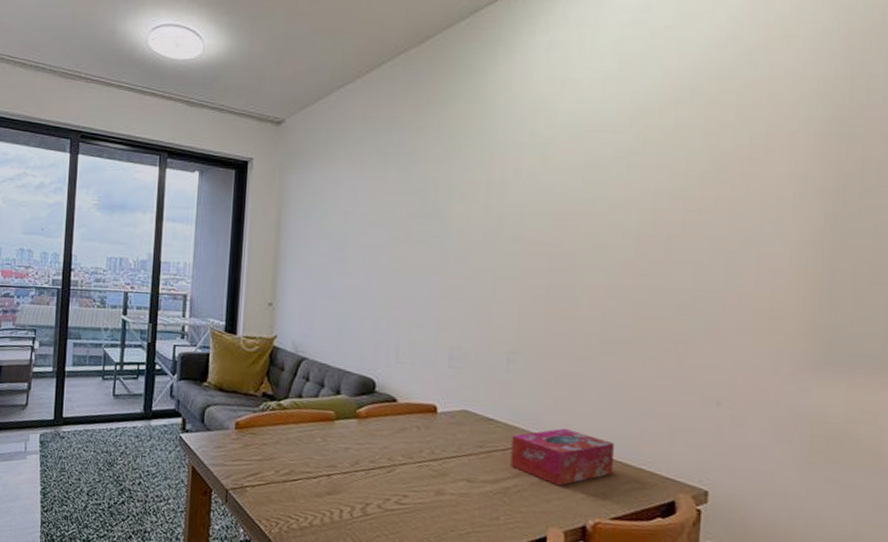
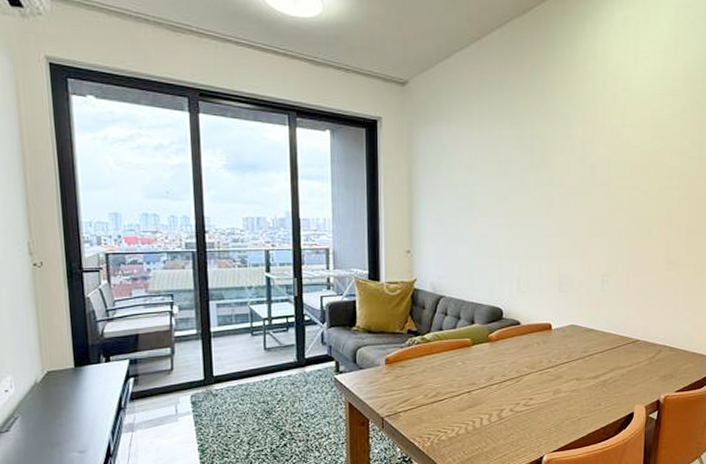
tissue box: present [510,428,614,486] -> none [607,329,676,374]

